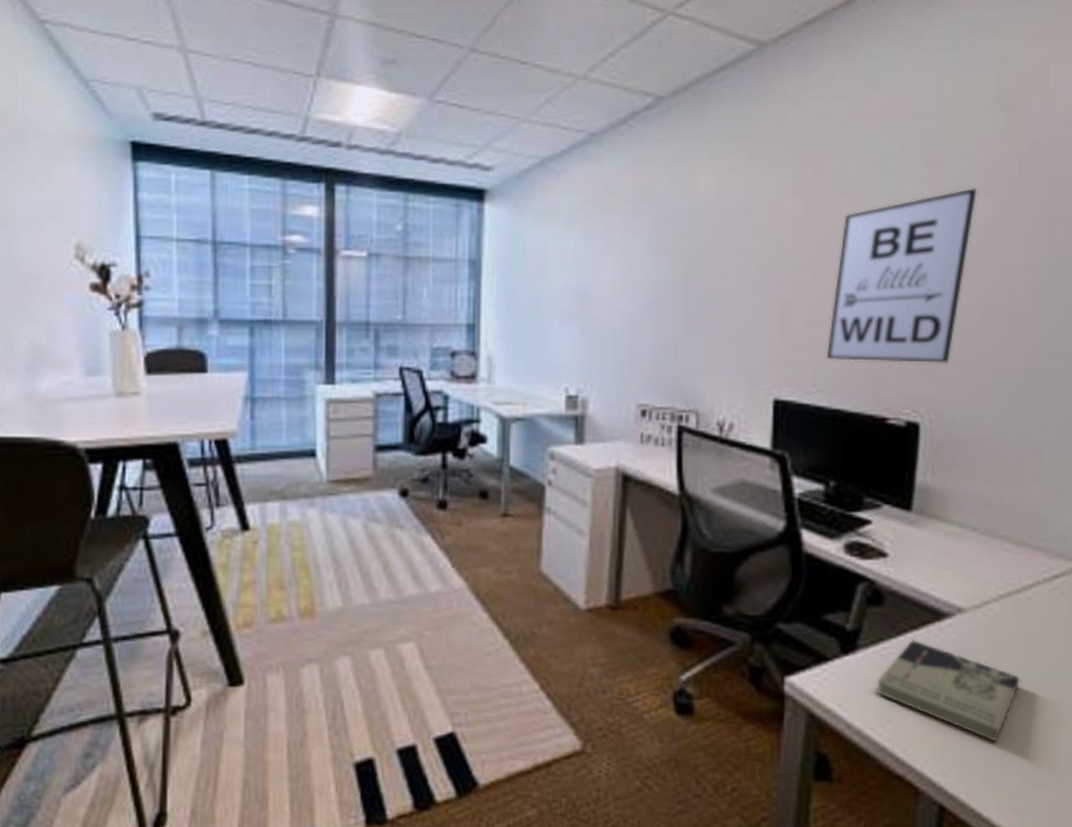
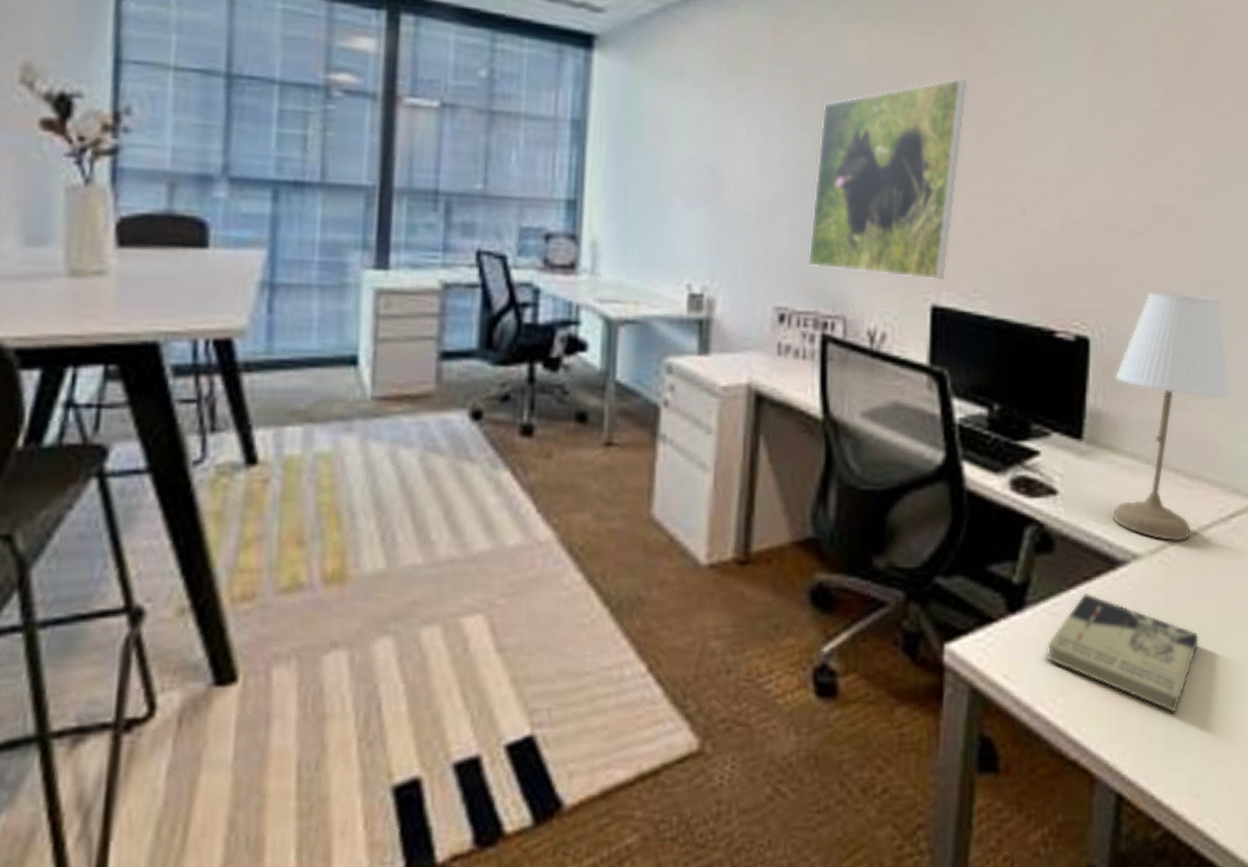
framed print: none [665,202,807,378] -> present [808,77,967,280]
wall art: present [826,187,978,363] -> none [989,75,1145,270]
desk lamp: none [939,381,1057,599] -> present [1112,292,1230,542]

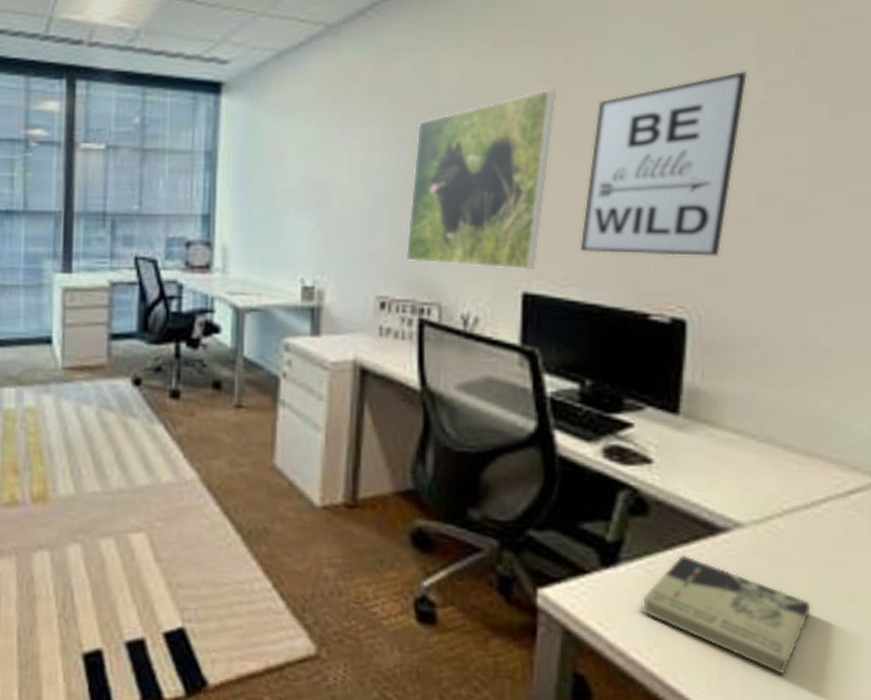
wall art: none [989,75,1145,270] -> present [580,70,748,256]
desk lamp: present [1112,292,1230,542] -> none [712,276,848,514]

